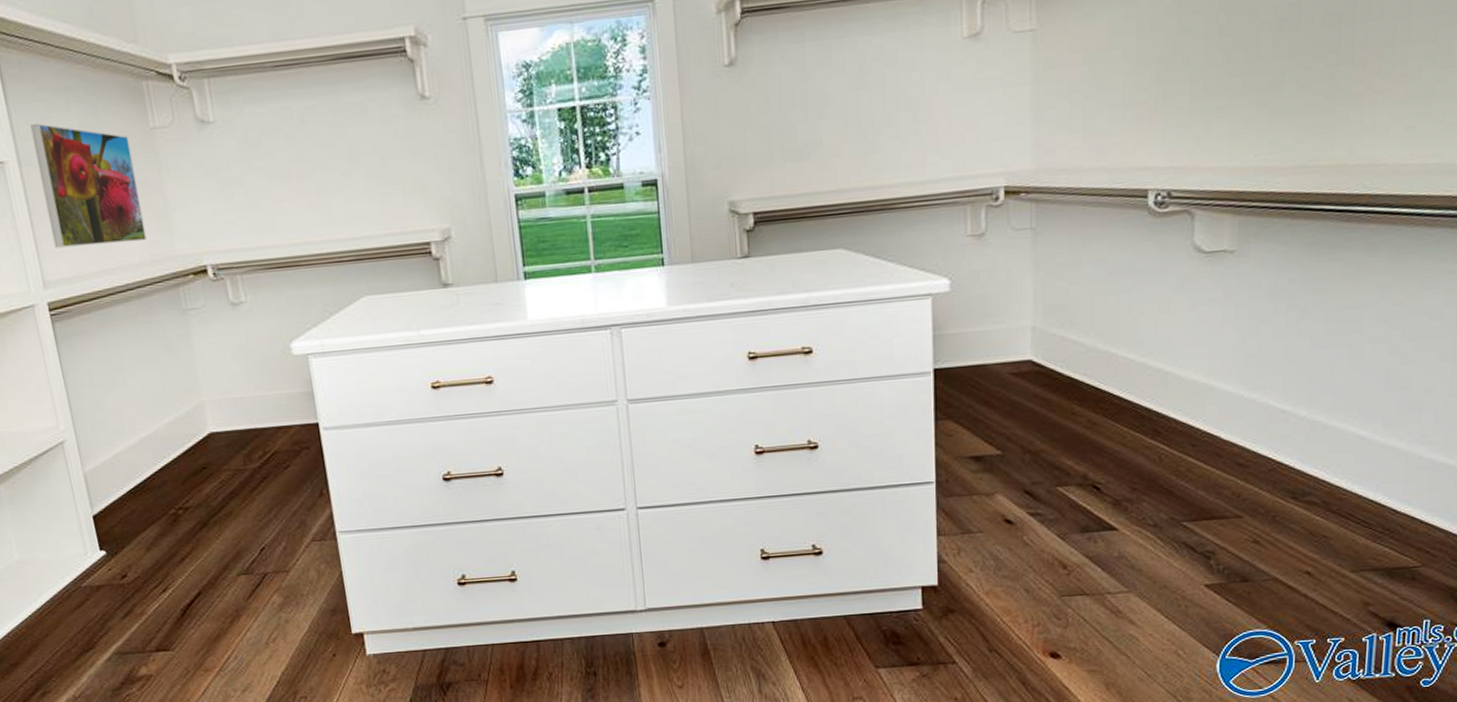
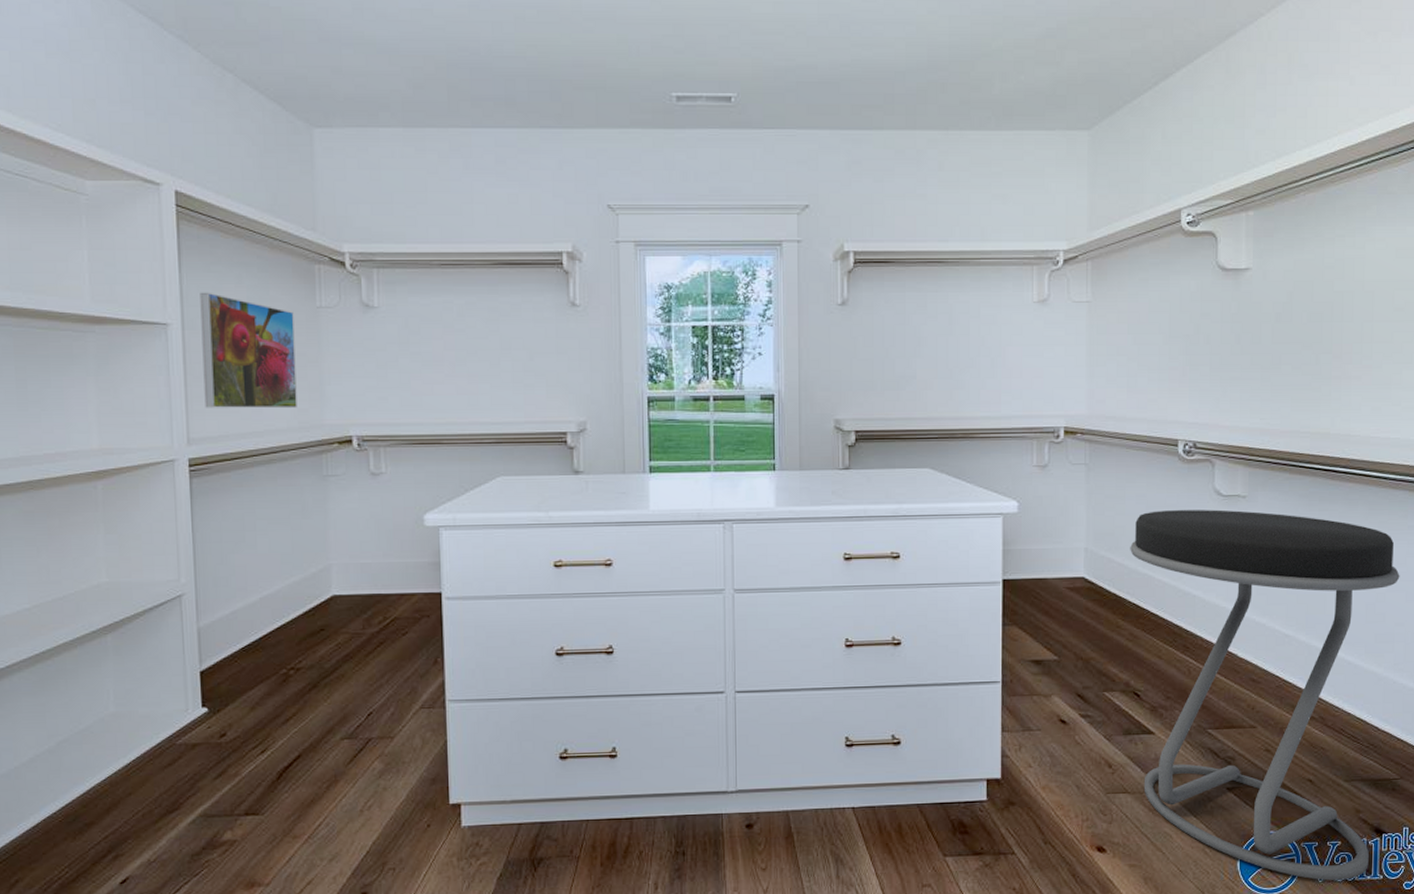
stool: none [1087,268,1433,680] -> present [1130,509,1400,881]

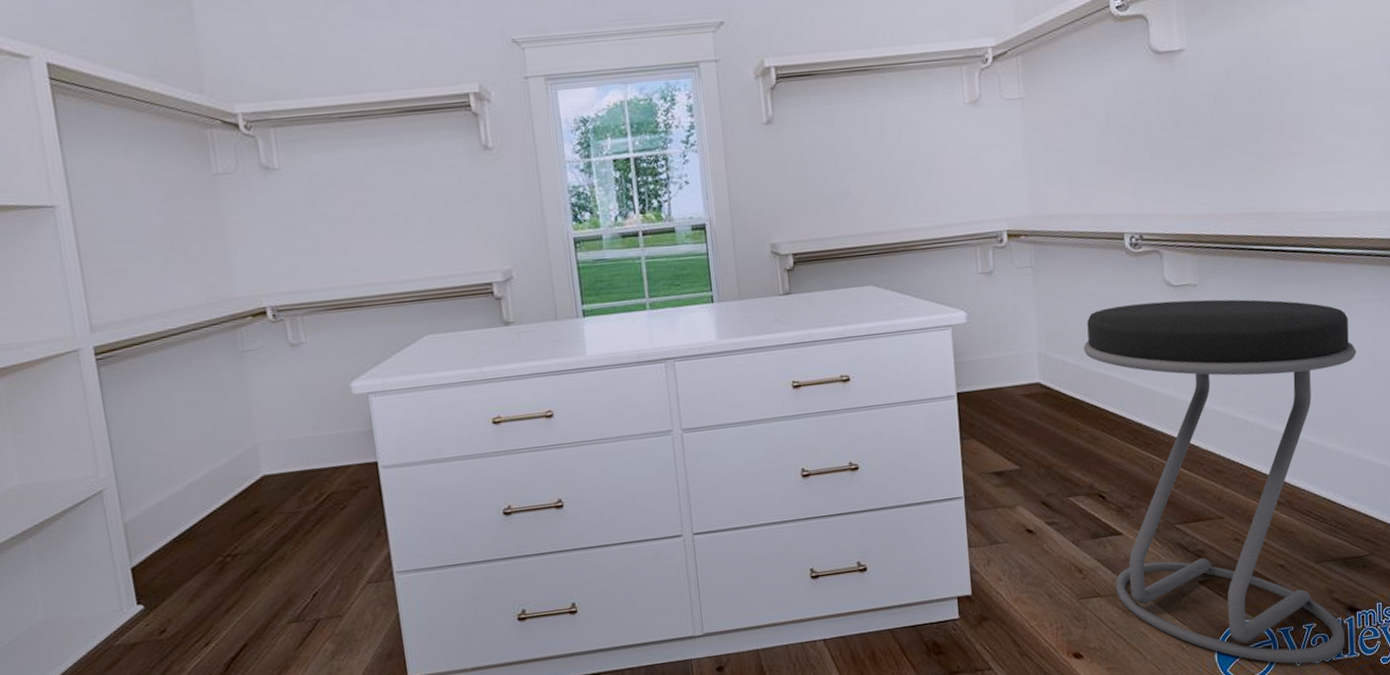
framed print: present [200,292,297,409] -> none [86,168,204,292]

